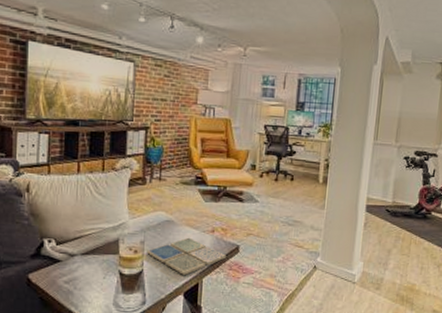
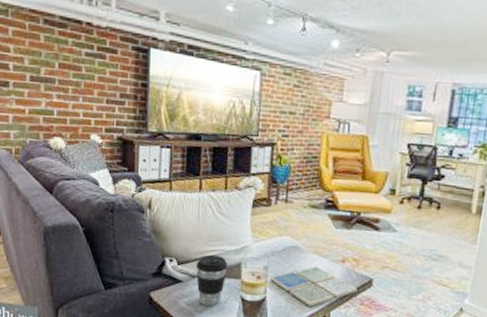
coffee cup: none [74,233,106,283] -> present [195,255,228,306]

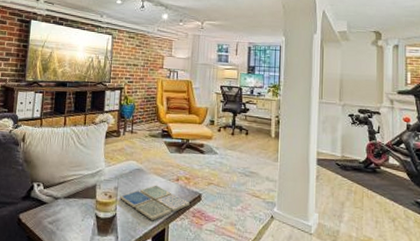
coffee cup: present [195,255,228,306] -> none [58,179,86,224]

